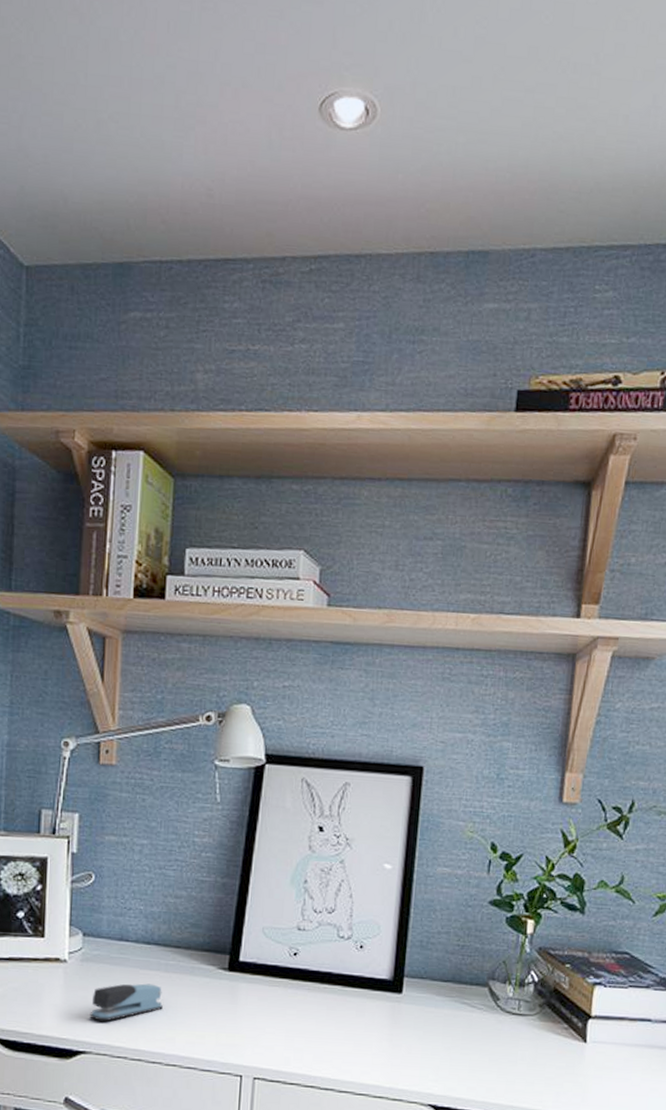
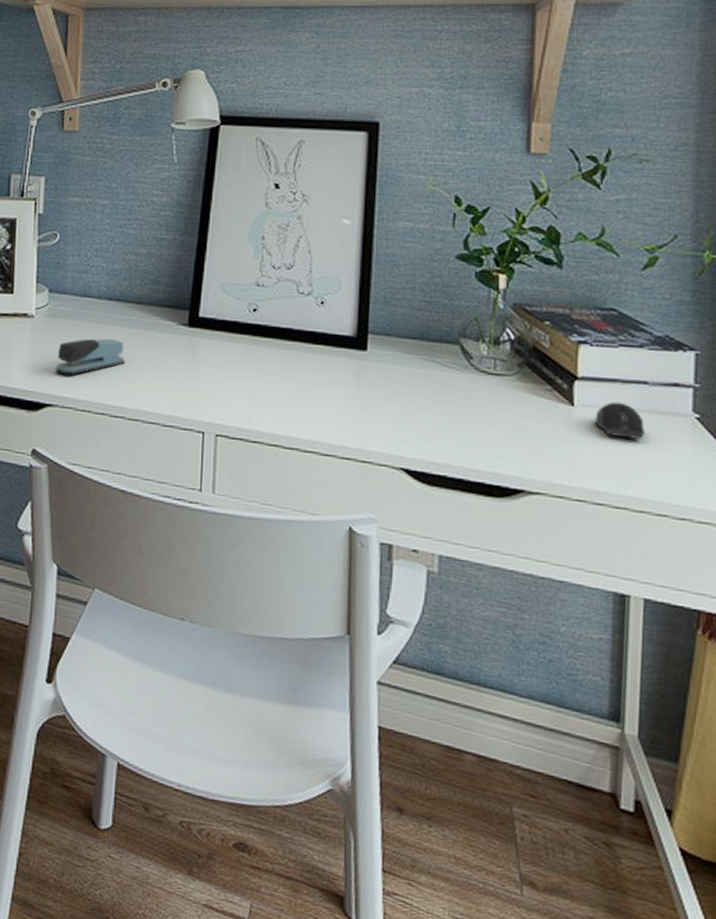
computer mouse: none [603,1038,645,1072] -> present [595,402,644,439]

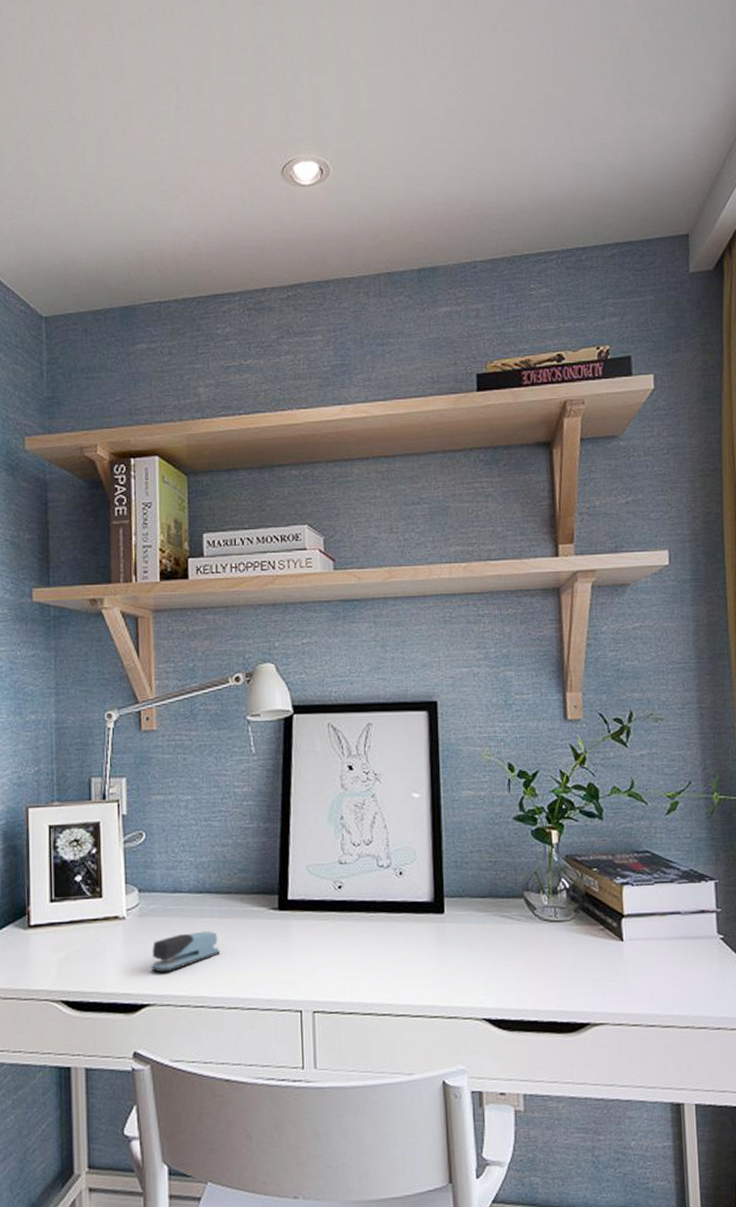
computer mouse: present [595,402,644,439] -> none [641,933,682,964]

